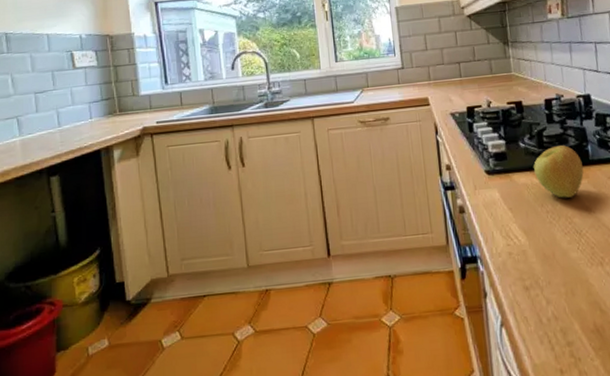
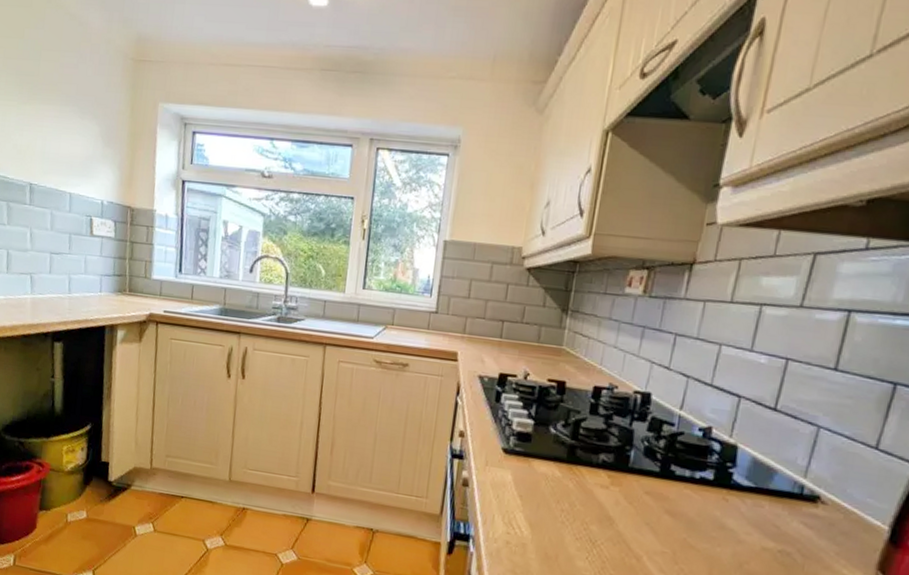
apple: present [534,145,584,198] -> none [559,441,619,502]

